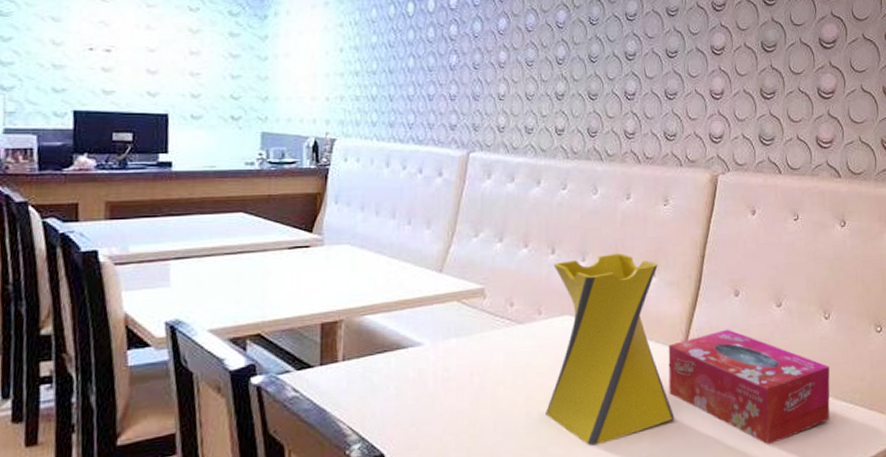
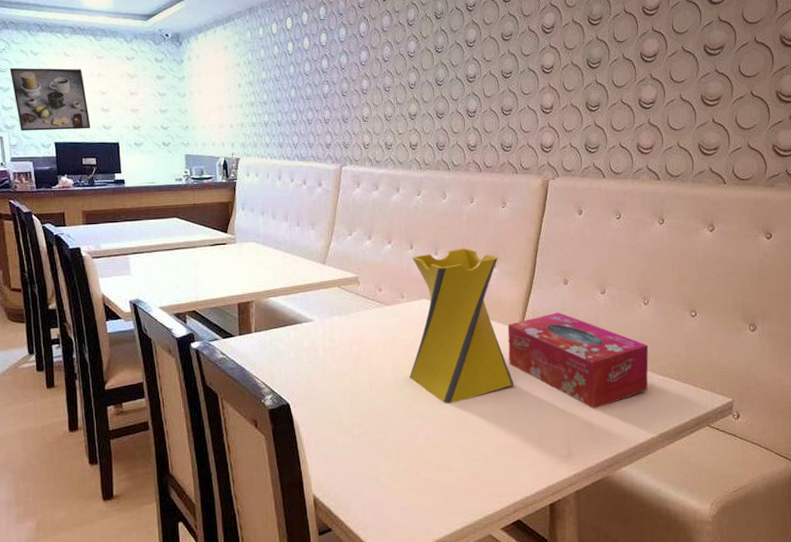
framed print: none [15,11,130,95] -> present [10,67,91,131]

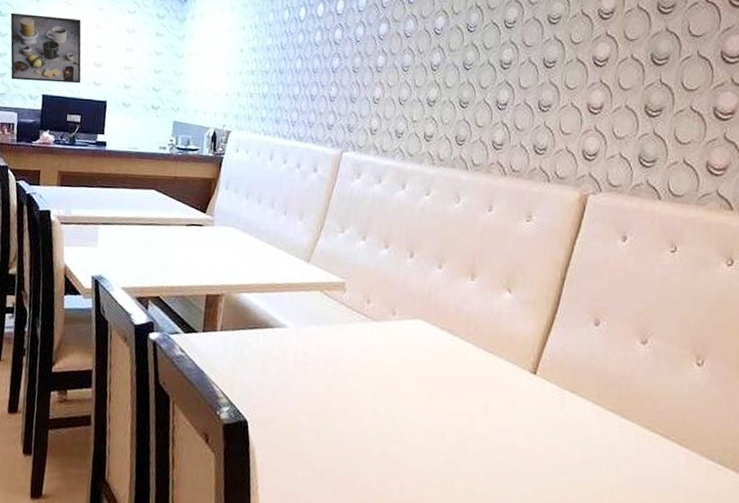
vase: present [410,248,514,404] -> none [391,264,518,452]
tissue box: present [507,312,649,409] -> none [514,358,698,490]

